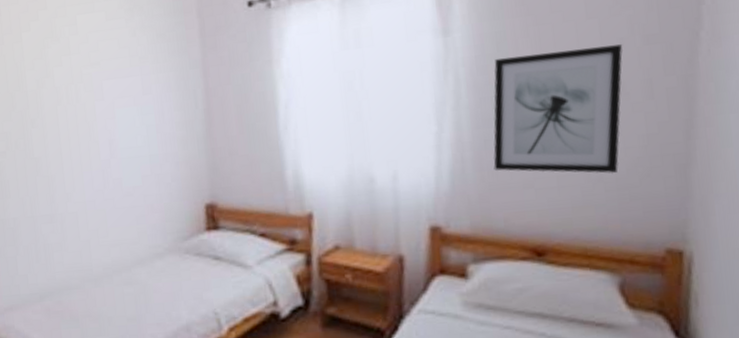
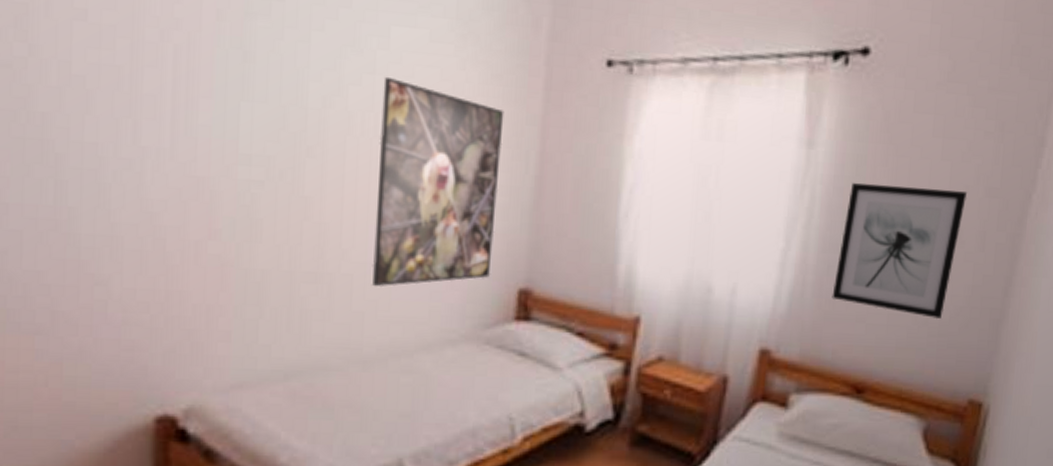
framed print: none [77,54,181,220] -> present [372,76,504,288]

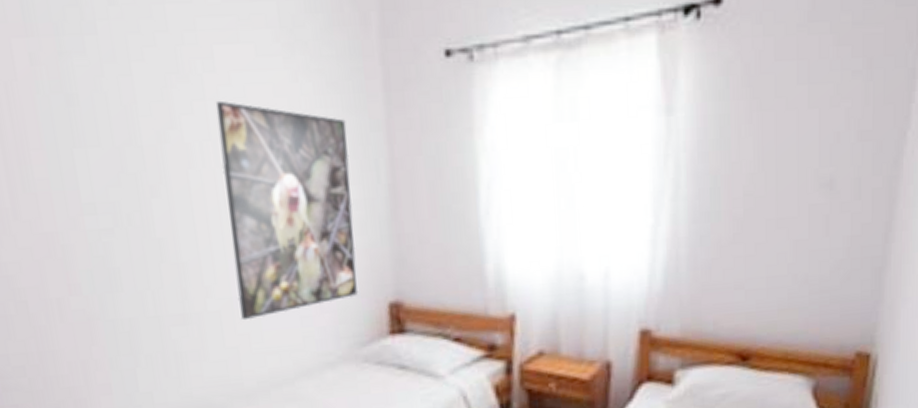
wall art: present [832,182,968,320] -> none [707,139,839,276]

